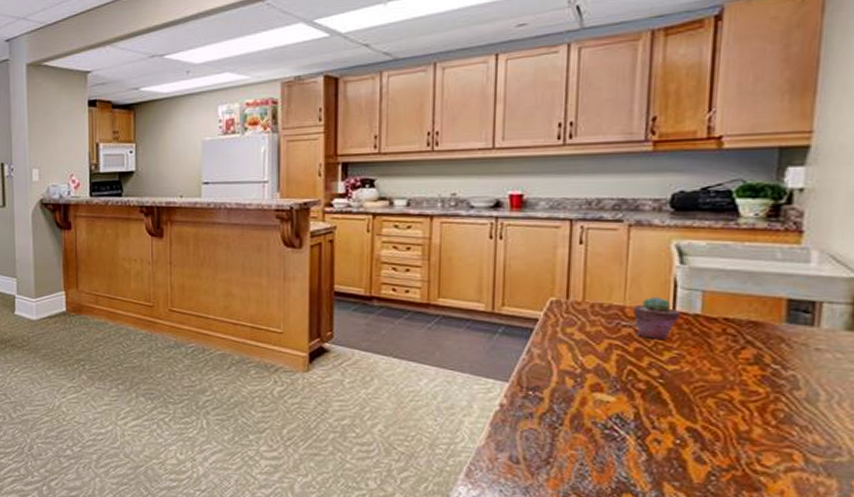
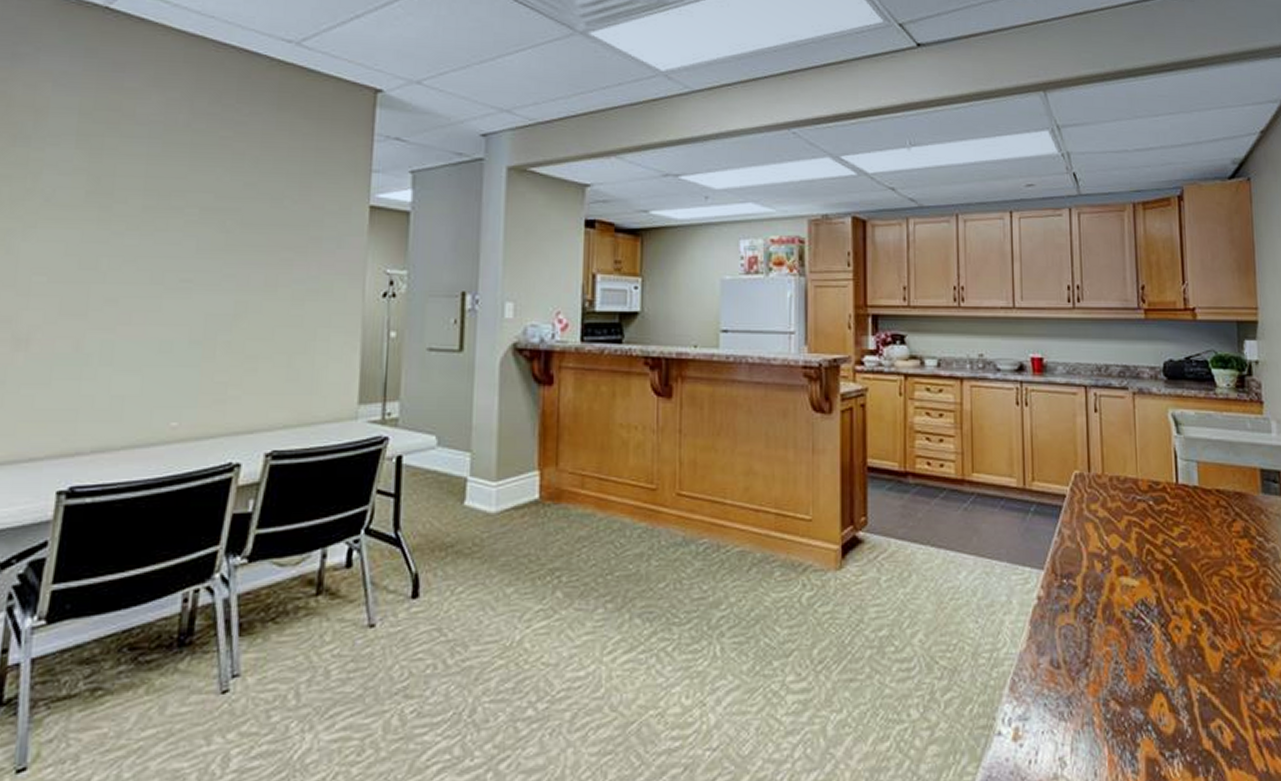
potted succulent: present [632,297,681,339] -> none [1144,469,1183,514]

